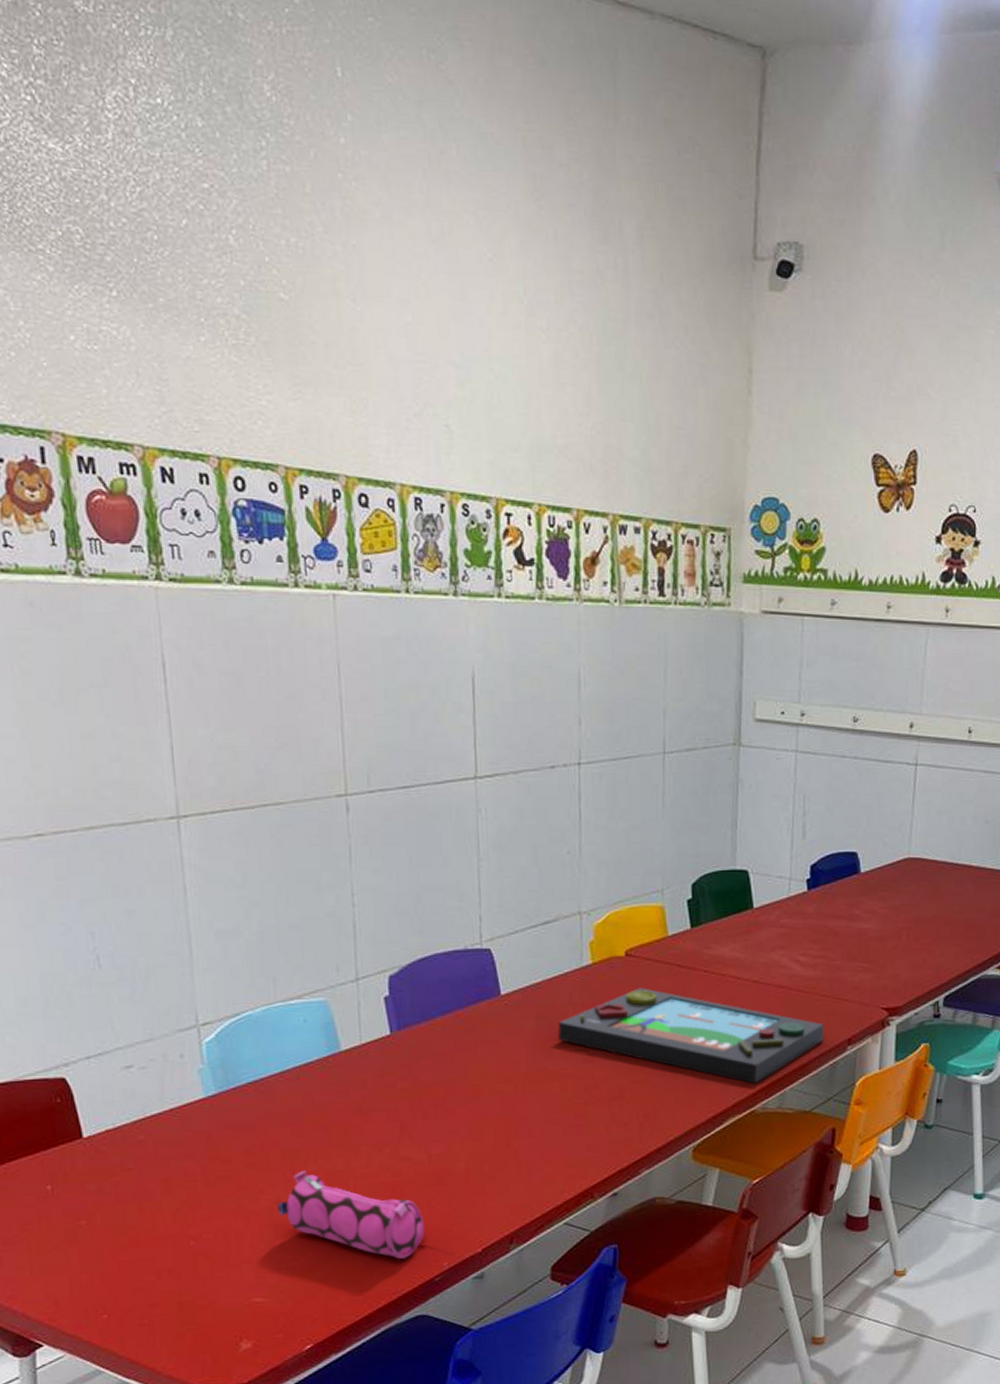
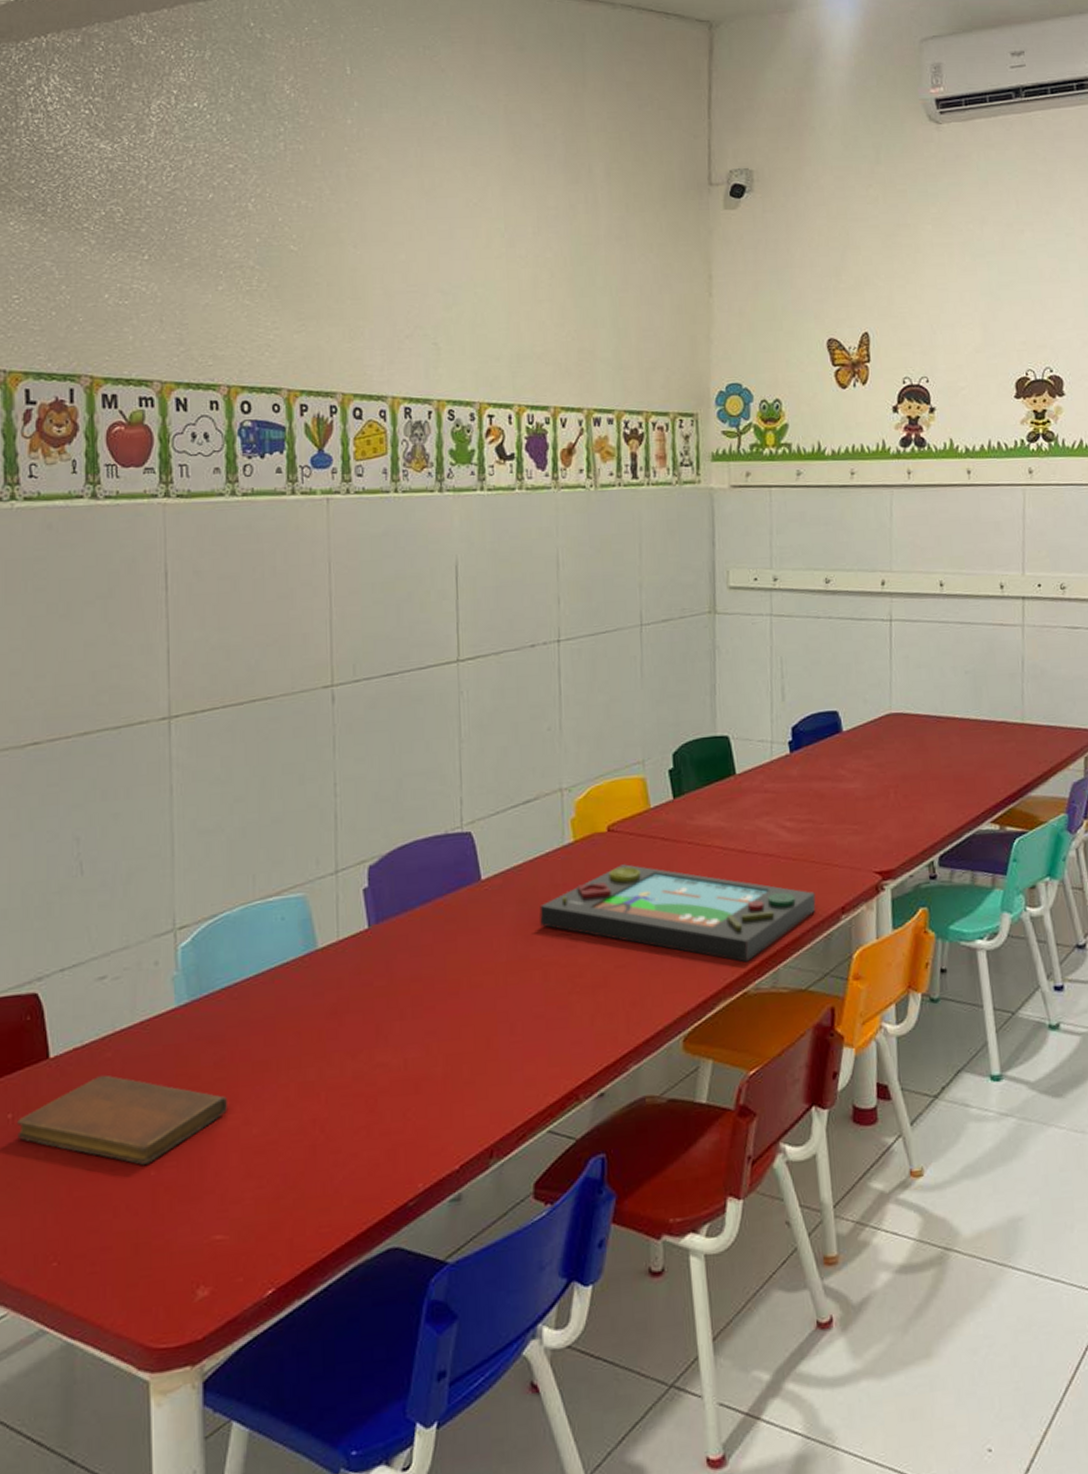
notebook: none [57,1155,261,1235] -> present [17,1075,228,1165]
pencil case: present [277,1171,425,1259] -> none [245,1084,399,1182]

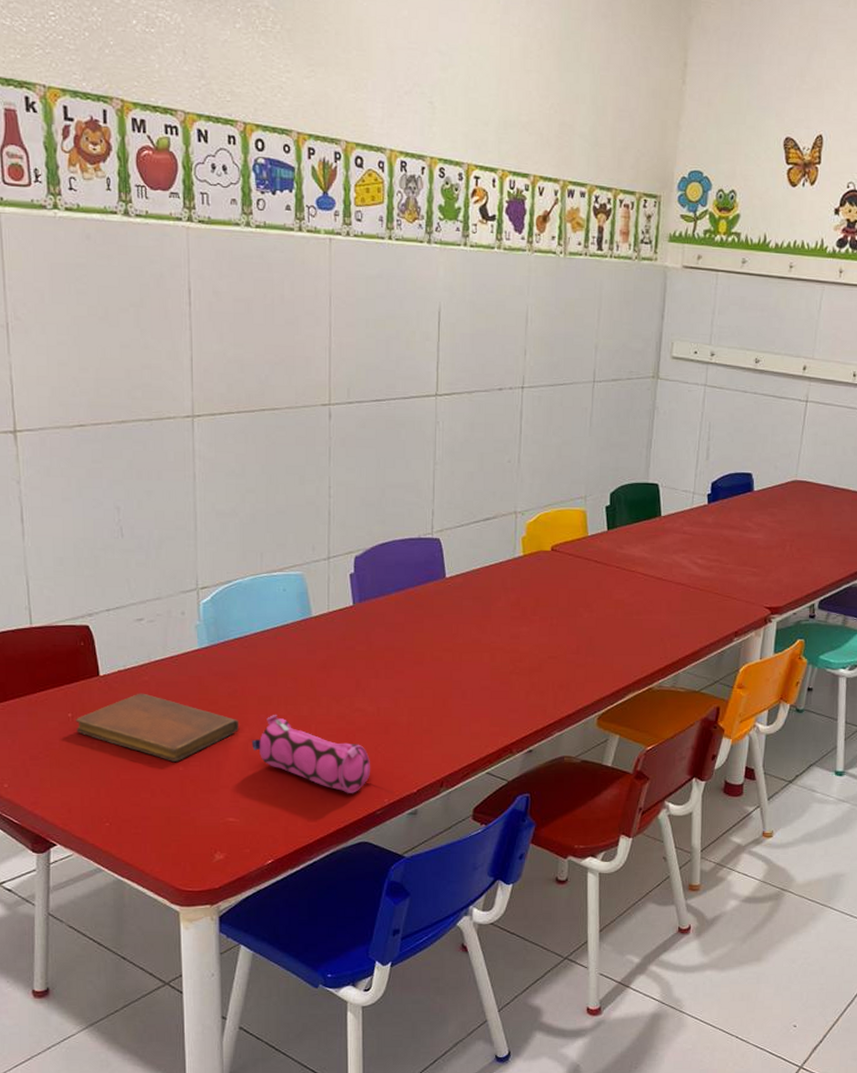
pencil case: none [245,1084,399,1182] -> present [252,715,371,793]
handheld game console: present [539,864,816,962] -> none [491,578,715,665]

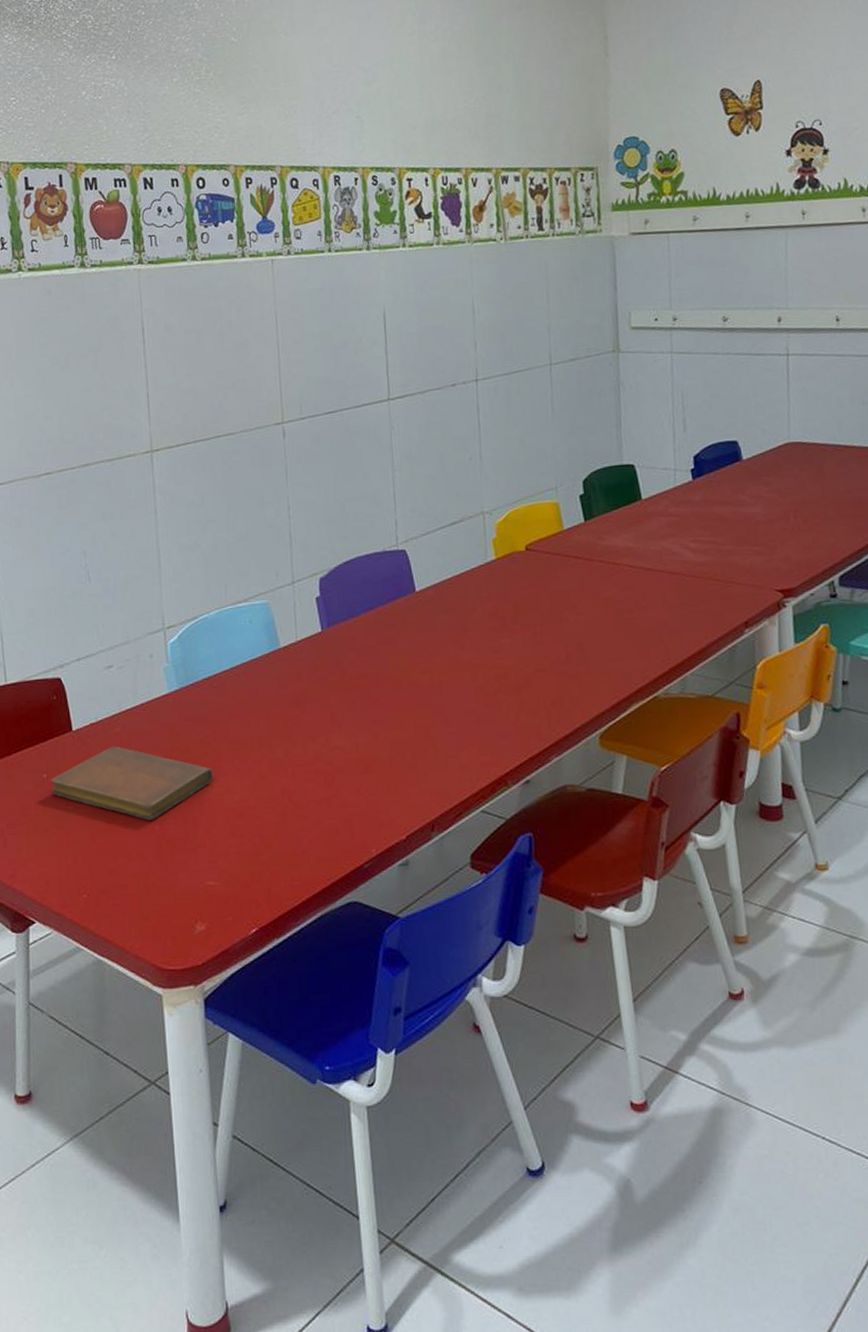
pencil case: present [252,715,371,793] -> none [227,760,355,845]

